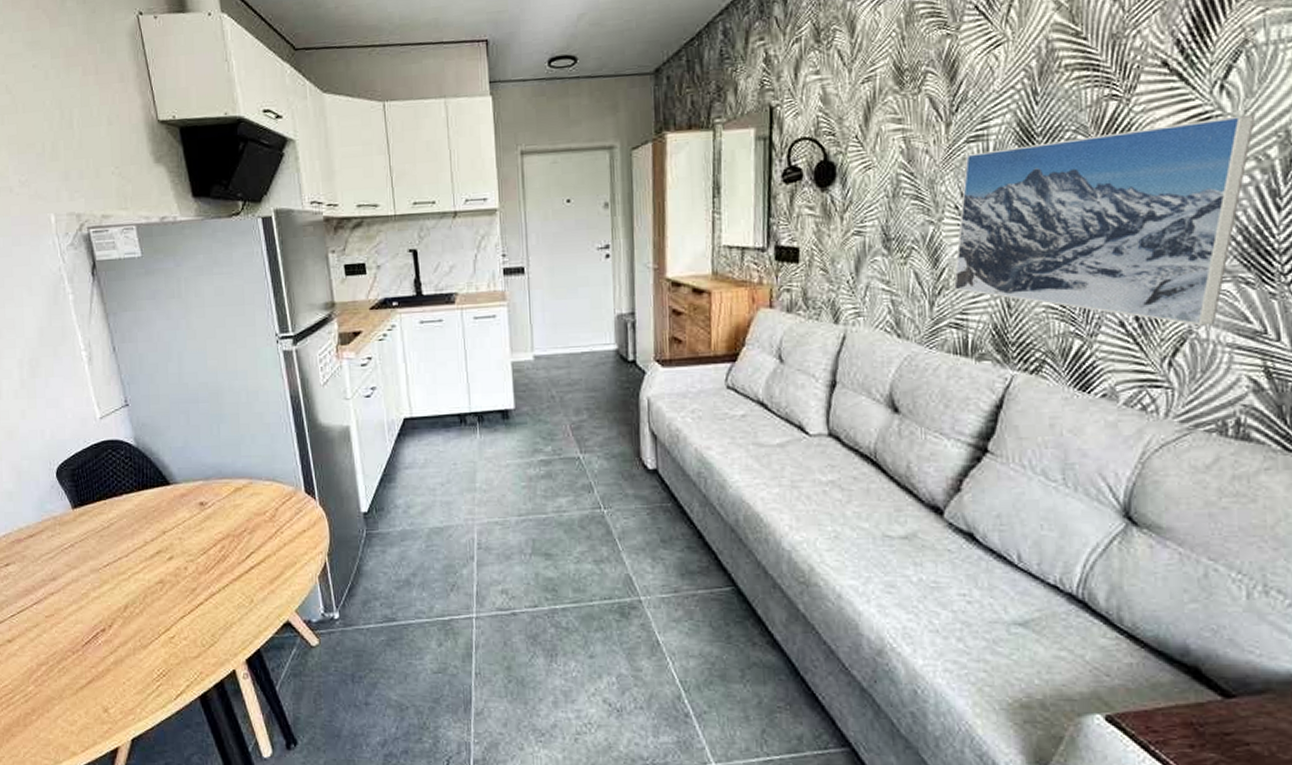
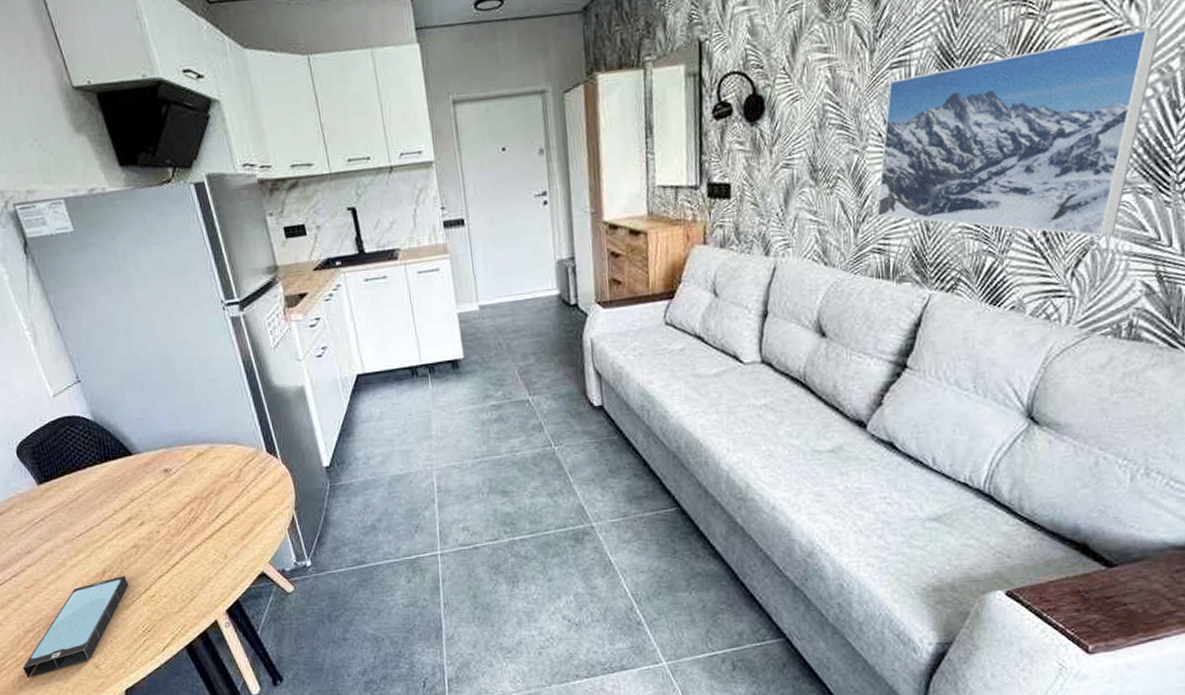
smartphone: none [30,612,150,717] -> present [22,575,129,679]

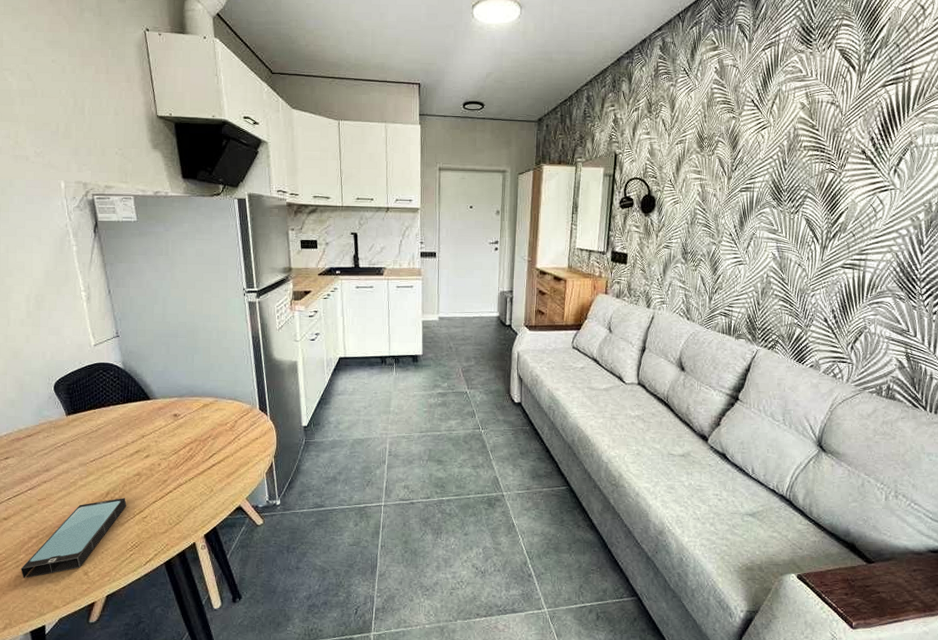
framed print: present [877,26,1161,237] -> none [725,190,913,324]

